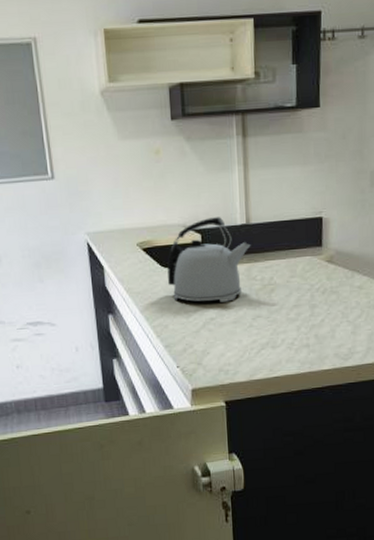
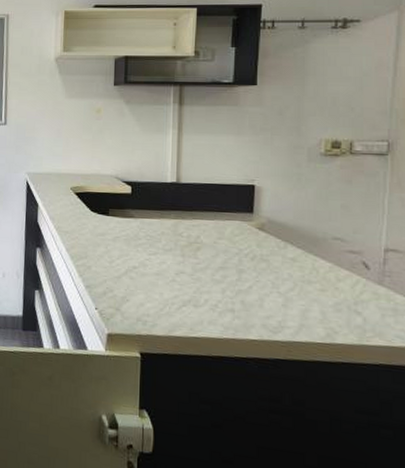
kettle: present [167,217,251,302] -> none [96,172,179,253]

